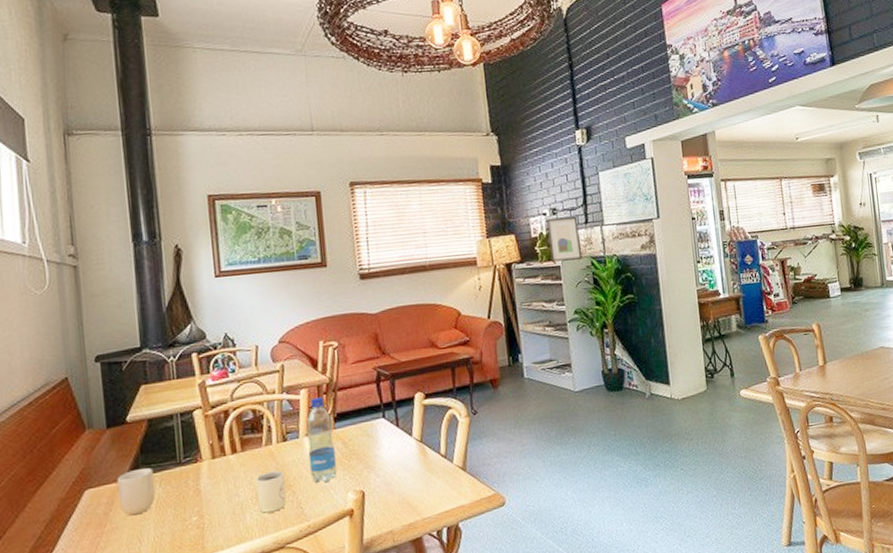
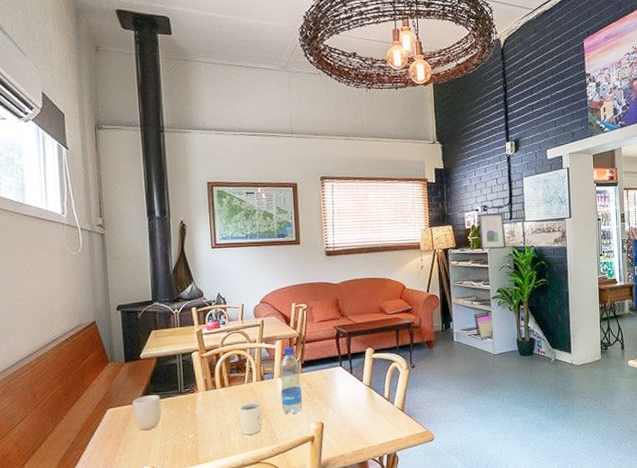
books: none [547,339,574,372] -> present [474,312,495,338]

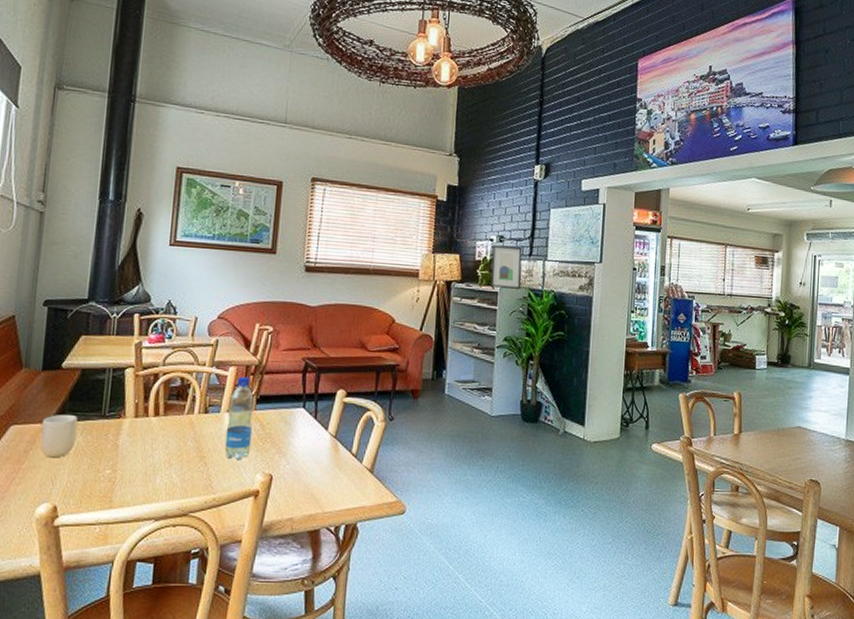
mug: present [239,402,263,435] -> none [169,439,200,479]
books: present [474,312,495,338] -> none [472,362,496,395]

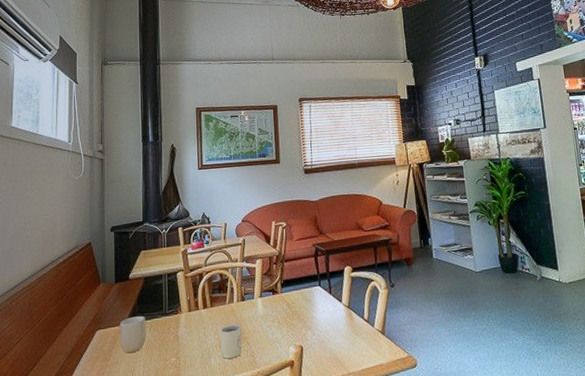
mug: none [169,439,200,479] -> present [220,324,243,359]
bottle: present [224,376,255,461] -> none [259,266,282,337]
picture frame: present [490,245,523,290] -> none [452,126,482,163]

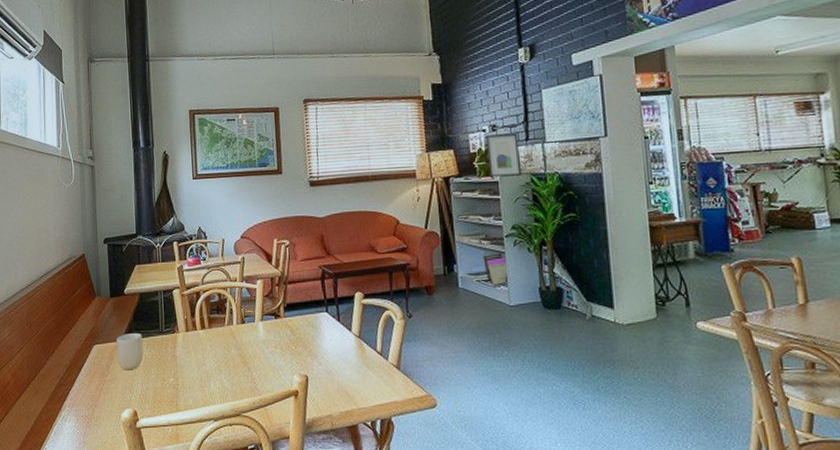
mug: present [220,324,243,359] -> none [219,348,243,383]
picture frame: none [452,126,482,163] -> present [486,133,522,178]
books: none [452,226,475,255] -> present [483,253,510,285]

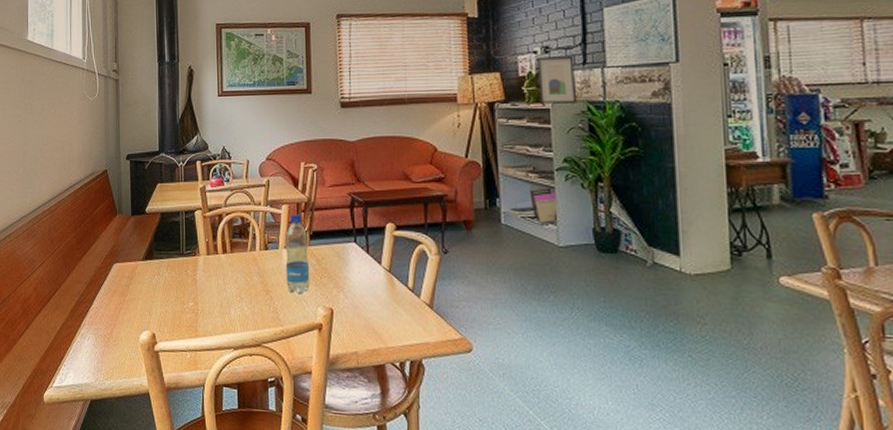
cup: present [116,333,144,370] -> none [136,254,163,292]
bottle: none [260,288,286,364] -> present [284,214,310,295]

